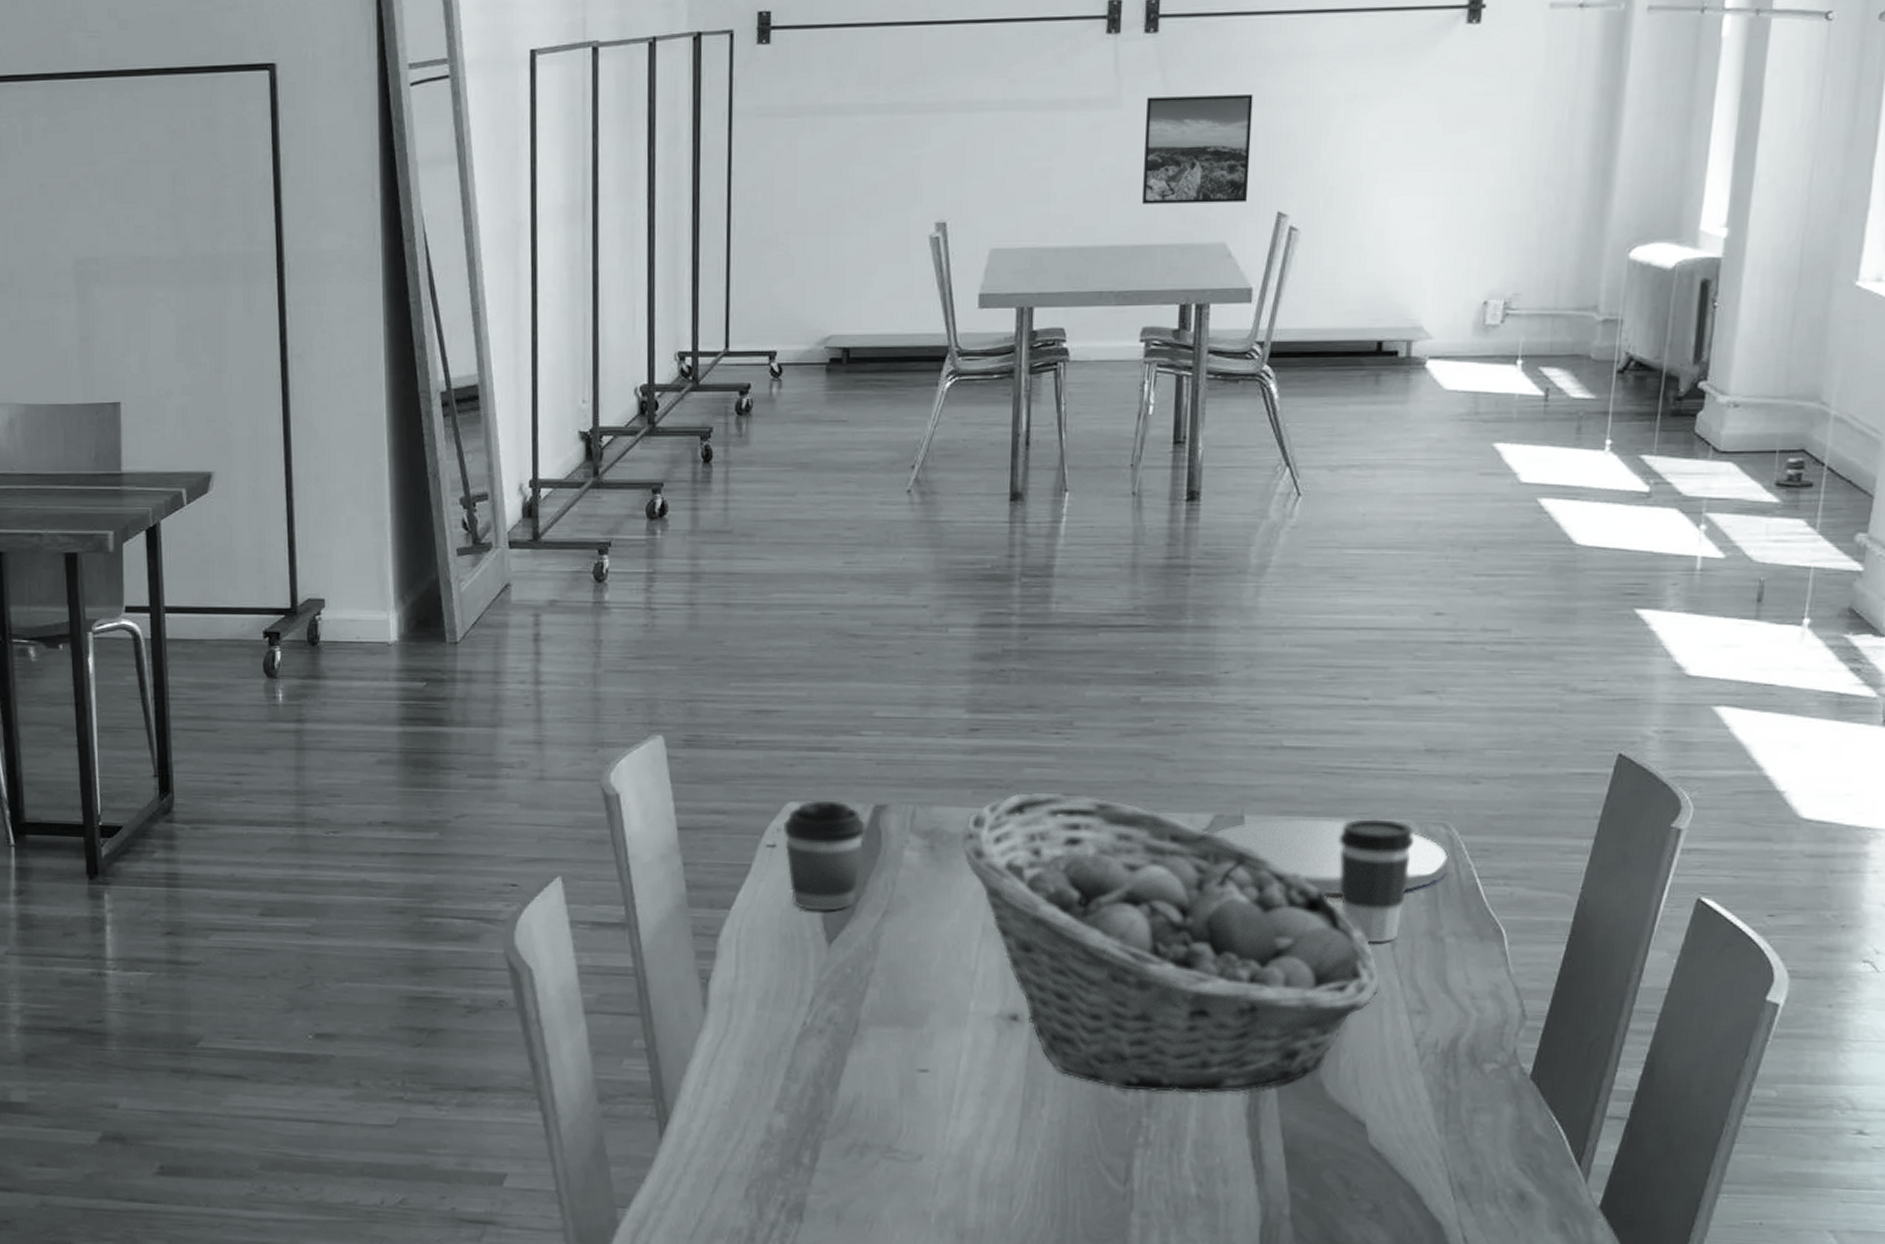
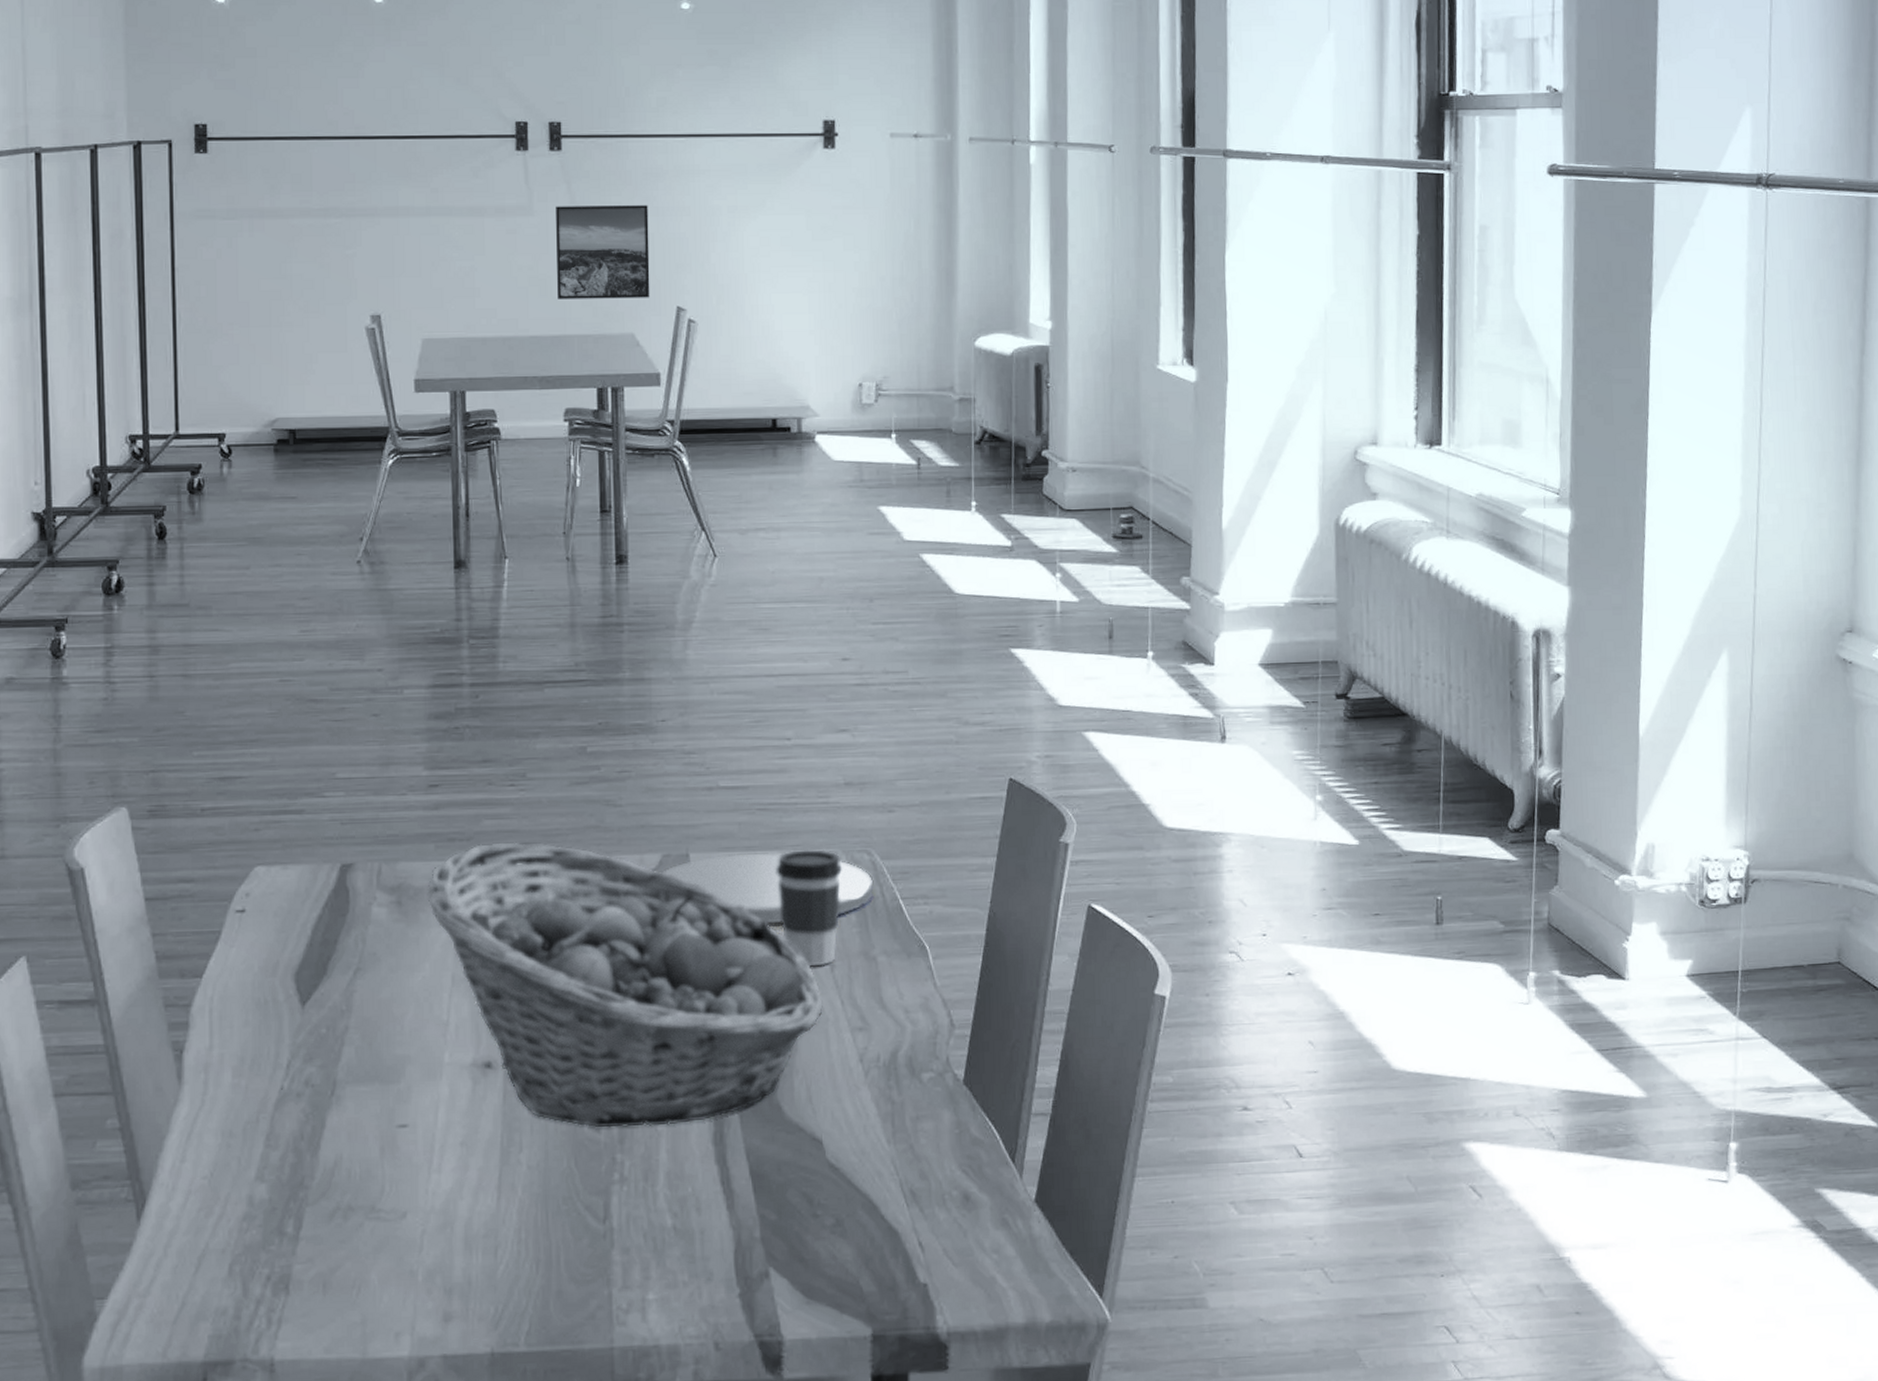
coffee cup: present [784,800,867,911] -> none [252,862,334,973]

